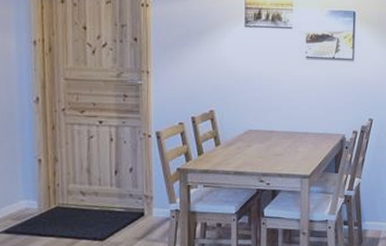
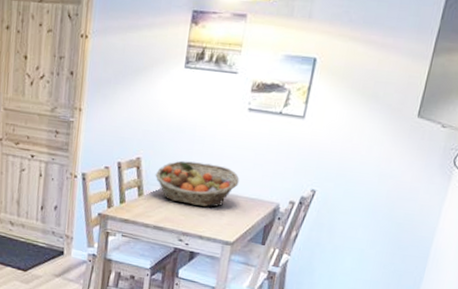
fruit basket: none [229,108,307,147] -> present [155,160,240,207]

